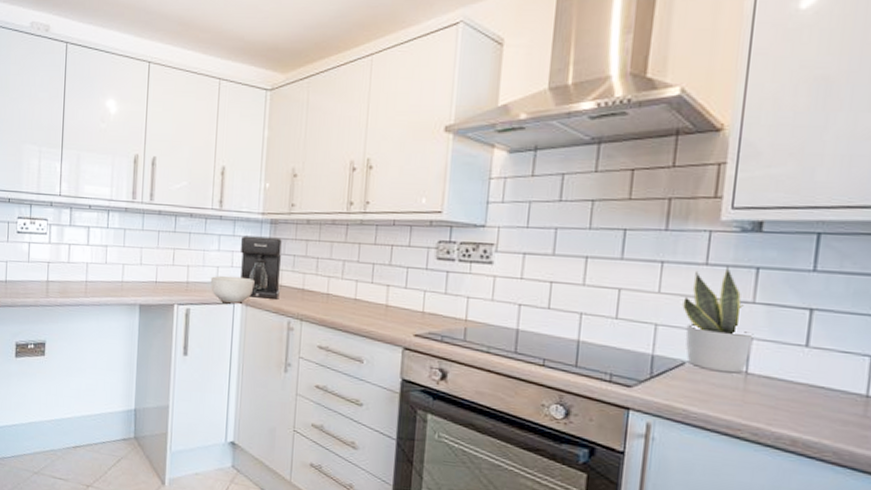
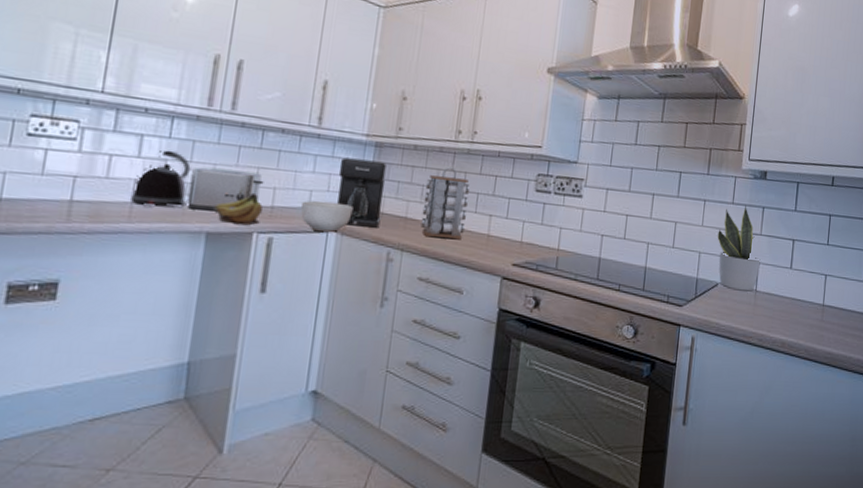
kettle: none [86,239,124,284] -> present [131,151,191,207]
toaster: none [124,250,180,287] -> present [187,167,264,211]
fruit: none [142,270,180,299] -> present [212,192,263,226]
spice rack: none [317,239,364,310] -> present [420,167,470,240]

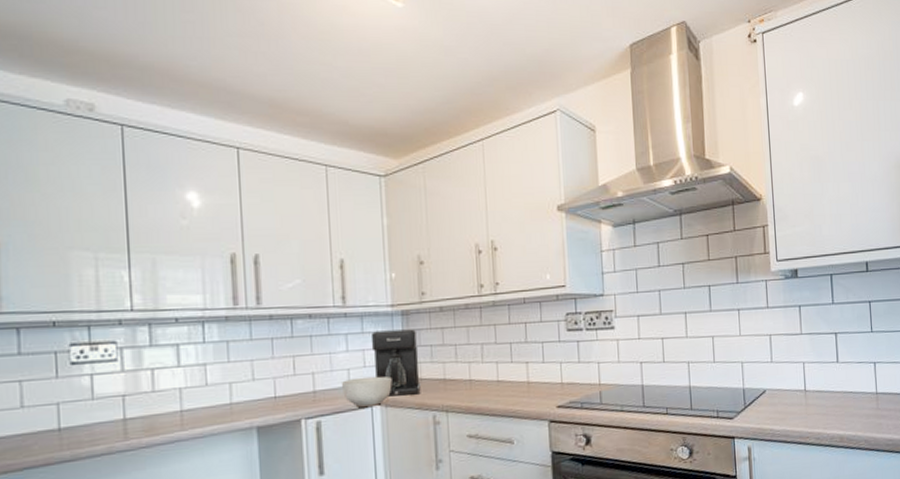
kettle: present [131,151,191,207] -> none [180,356,233,412]
toaster: present [187,167,264,211] -> none [231,361,302,408]
fruit: present [212,192,263,226] -> none [258,380,305,415]
spice rack: present [420,167,470,240] -> none [458,322,504,394]
potted plant: present [717,205,761,293] -> none [757,307,806,394]

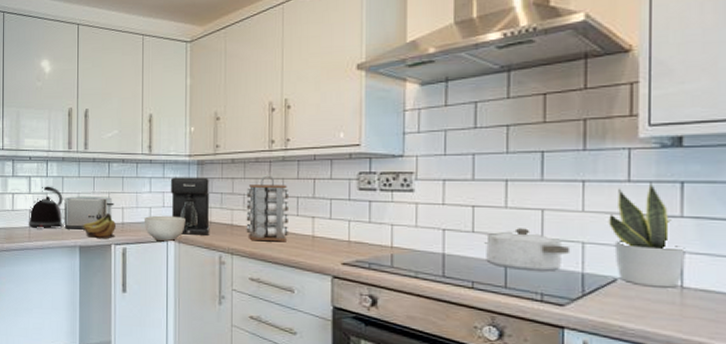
kettle: none [180,356,233,412] -> present [29,187,64,229]
toaster: none [231,361,302,408] -> present [64,196,114,230]
fruit: none [258,380,305,415] -> present [81,212,115,239]
spice rack: none [458,322,504,394] -> present [246,175,288,242]
cooking pot: none [674,354,734,393] -> present [486,228,571,273]
potted plant: none [757,307,806,394] -> present [609,182,685,290]

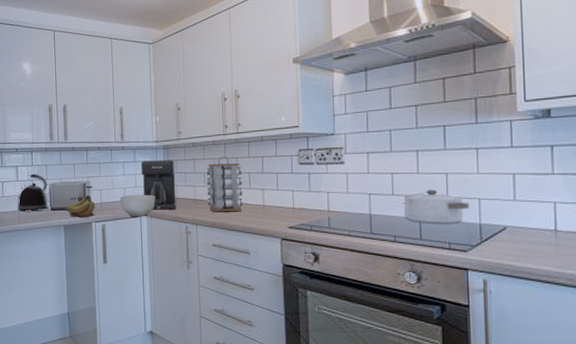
potted plant: present [609,182,685,290] -> none [498,147,557,233]

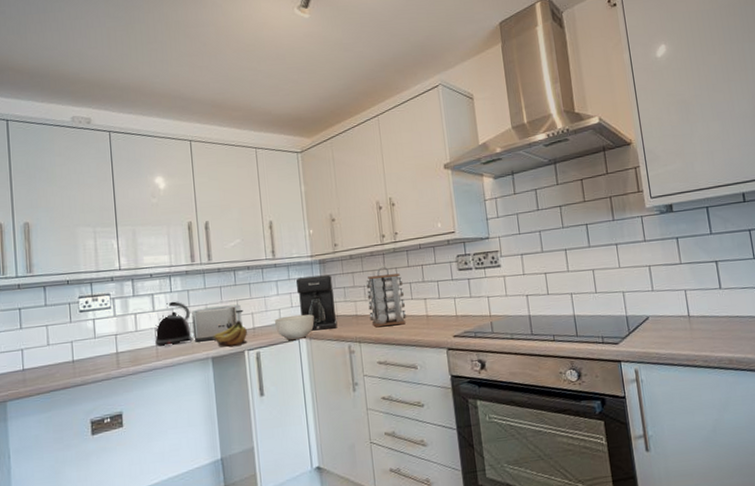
cooking pot: present [403,190,470,225] -> none [558,286,616,321]

